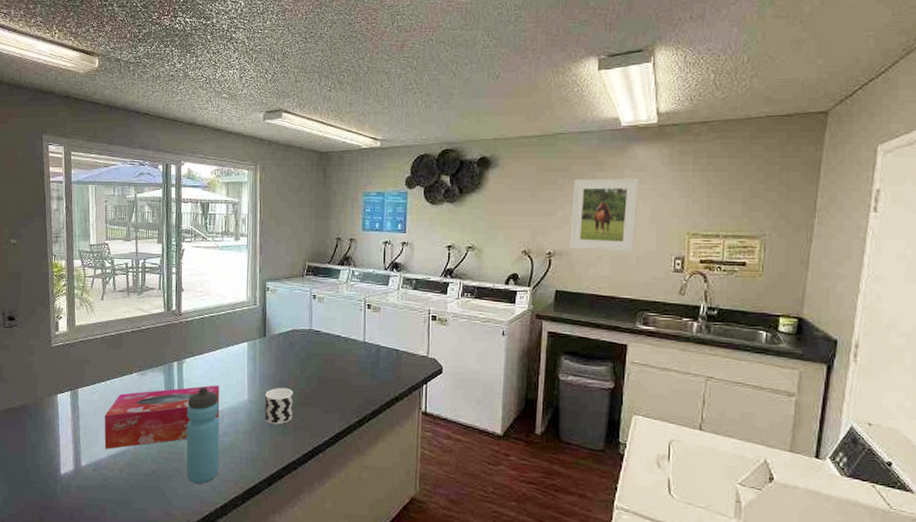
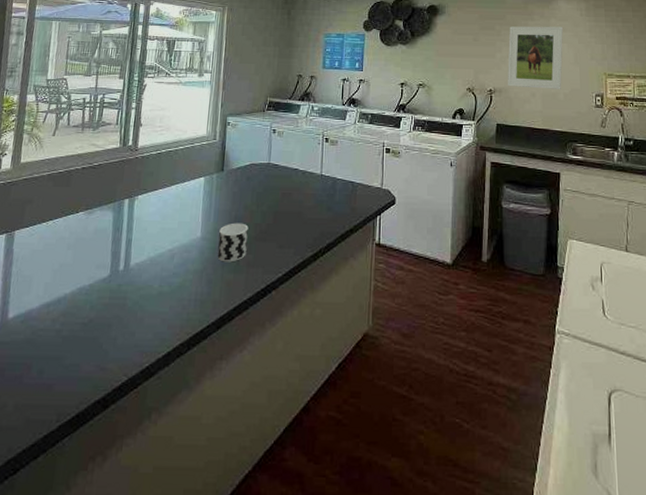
tissue box: present [104,385,220,449] -> none [38,222,172,297]
water bottle: present [186,387,220,484] -> none [128,224,170,331]

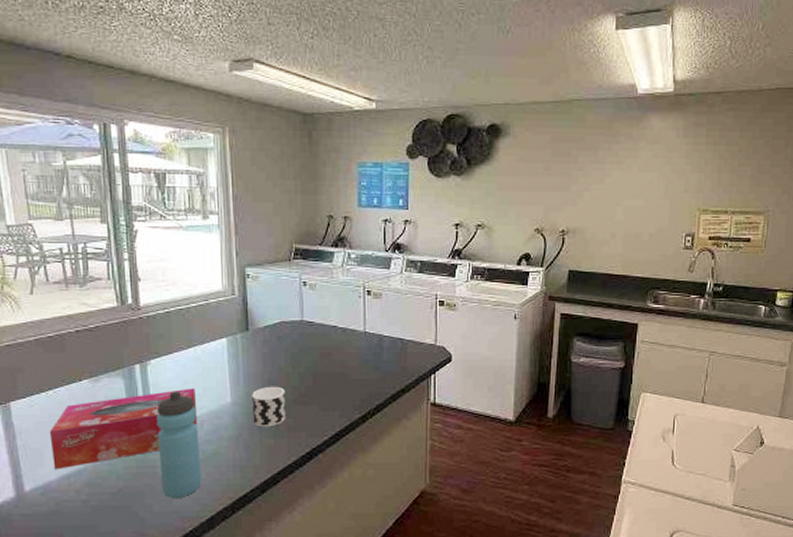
tissue box: none [38,222,172,297] -> present [49,388,198,470]
water bottle: none [128,224,170,331] -> present [156,391,202,498]
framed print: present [508,26,564,90] -> none [584,150,655,230]

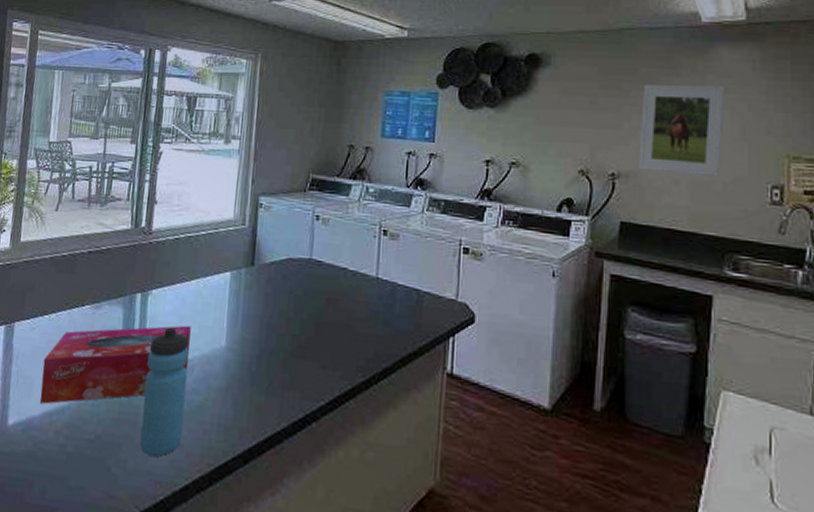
cup: present [252,386,286,427] -> none [245,332,284,382]
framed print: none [584,150,655,230] -> present [639,84,726,178]

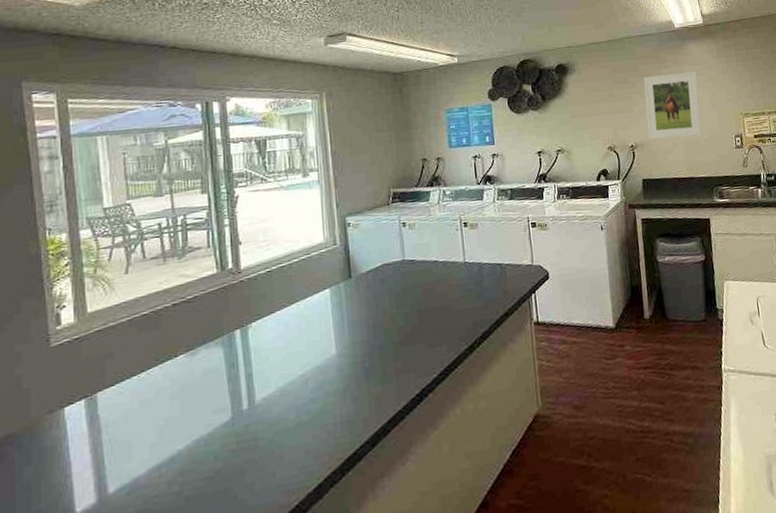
tissue box: present [40,325,191,404] -> none [140,345,302,462]
water bottle: present [140,327,189,457] -> none [258,350,308,471]

